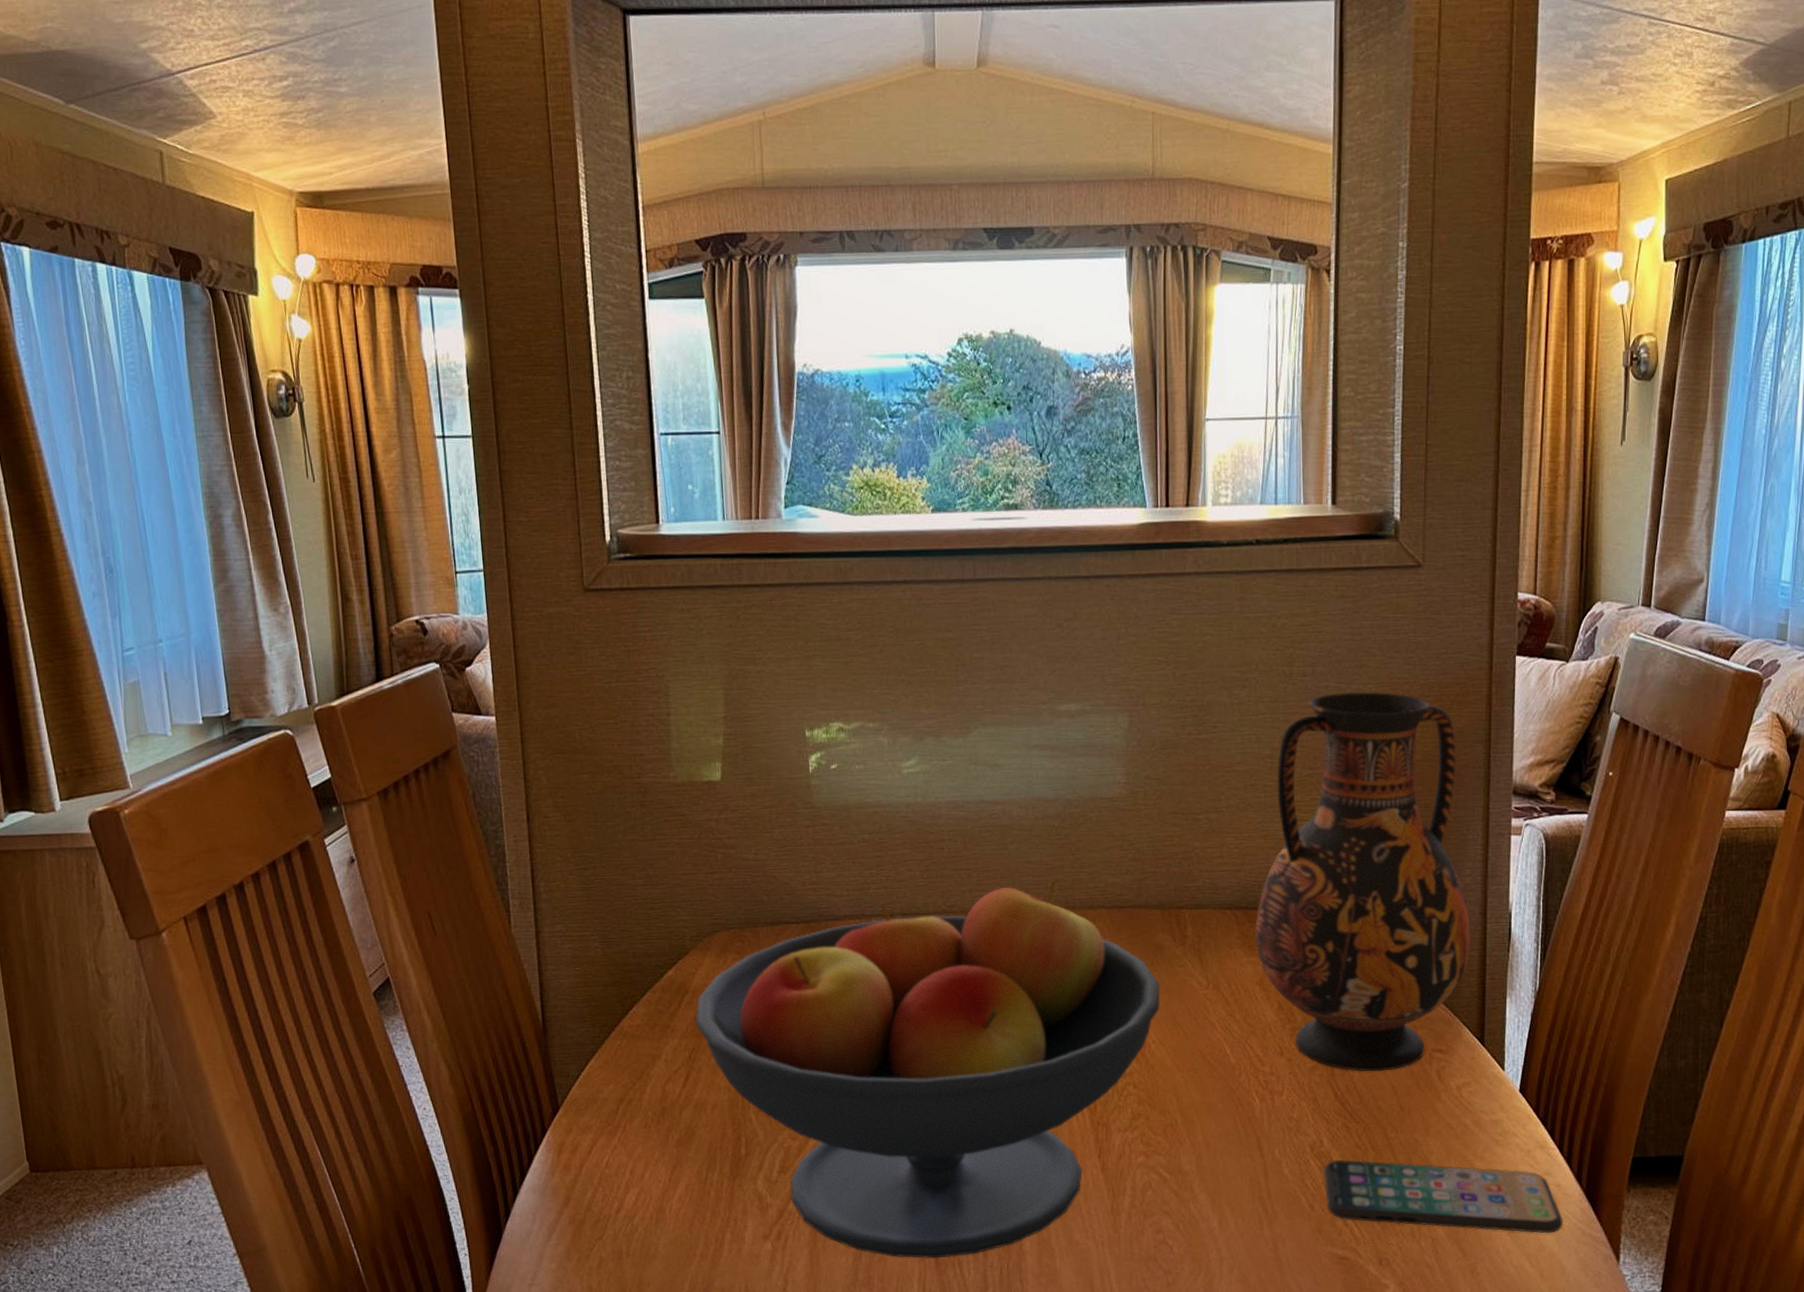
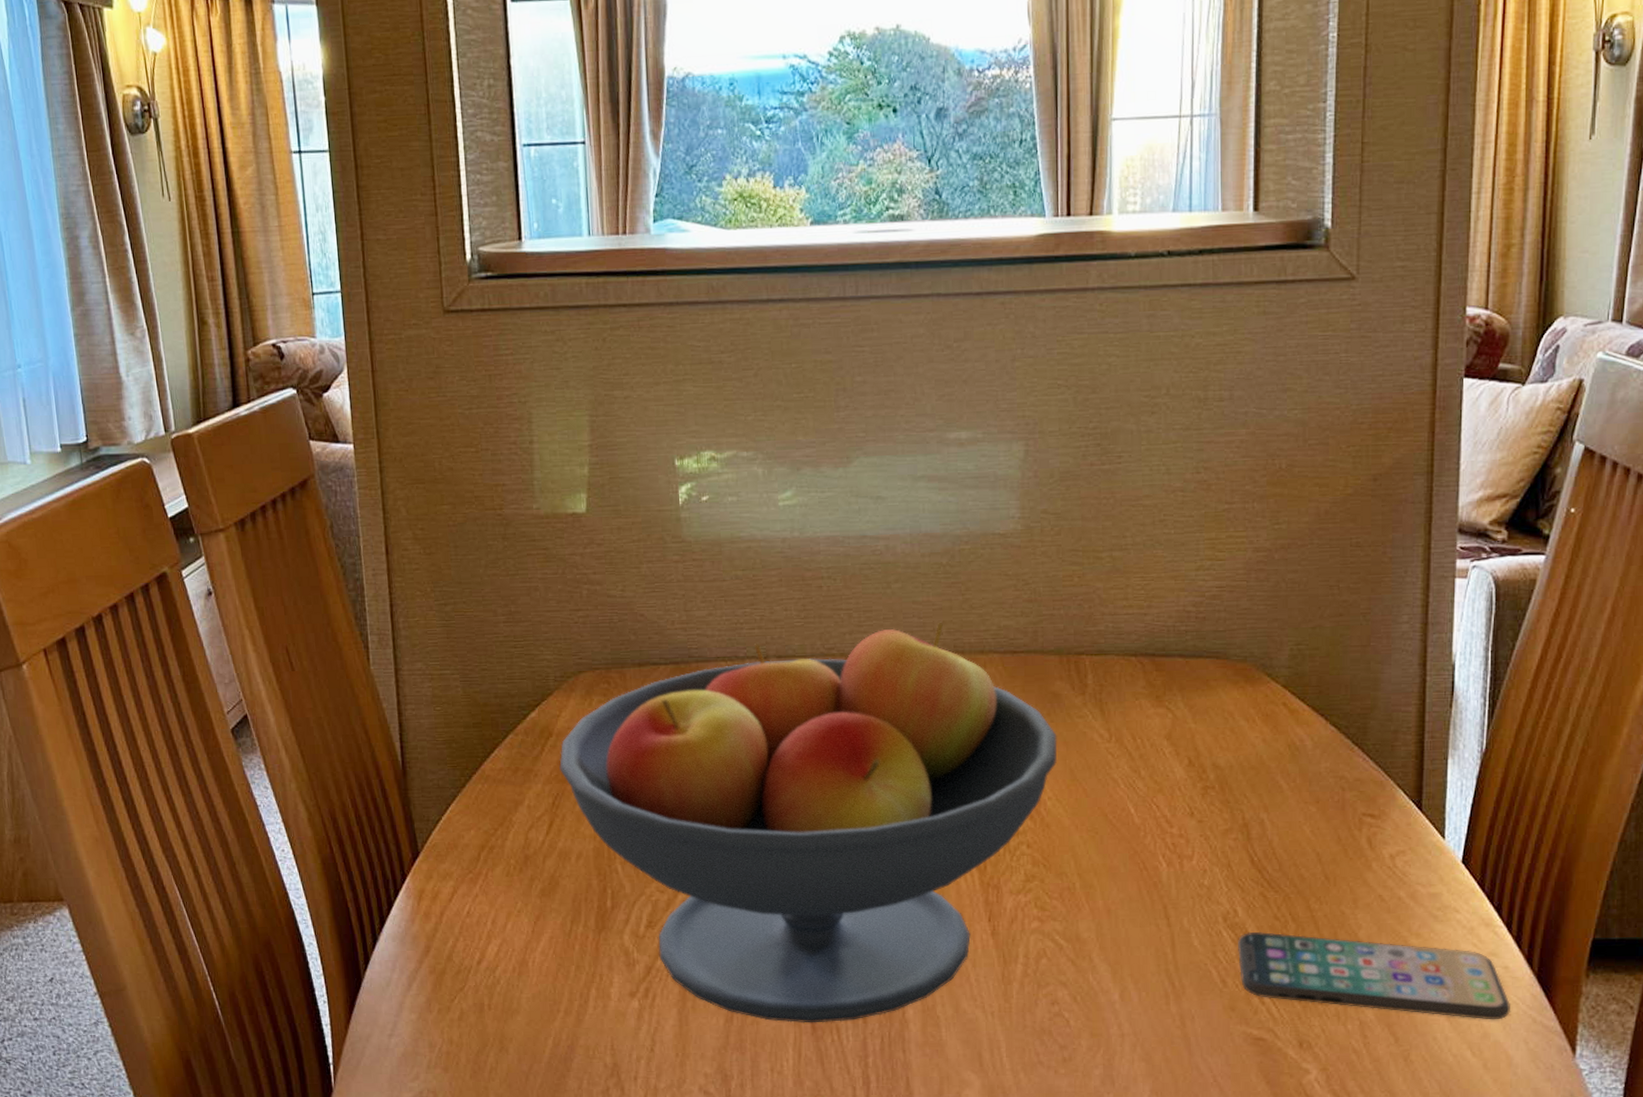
vase: present [1255,691,1471,1072] -> none [1163,418,1408,837]

